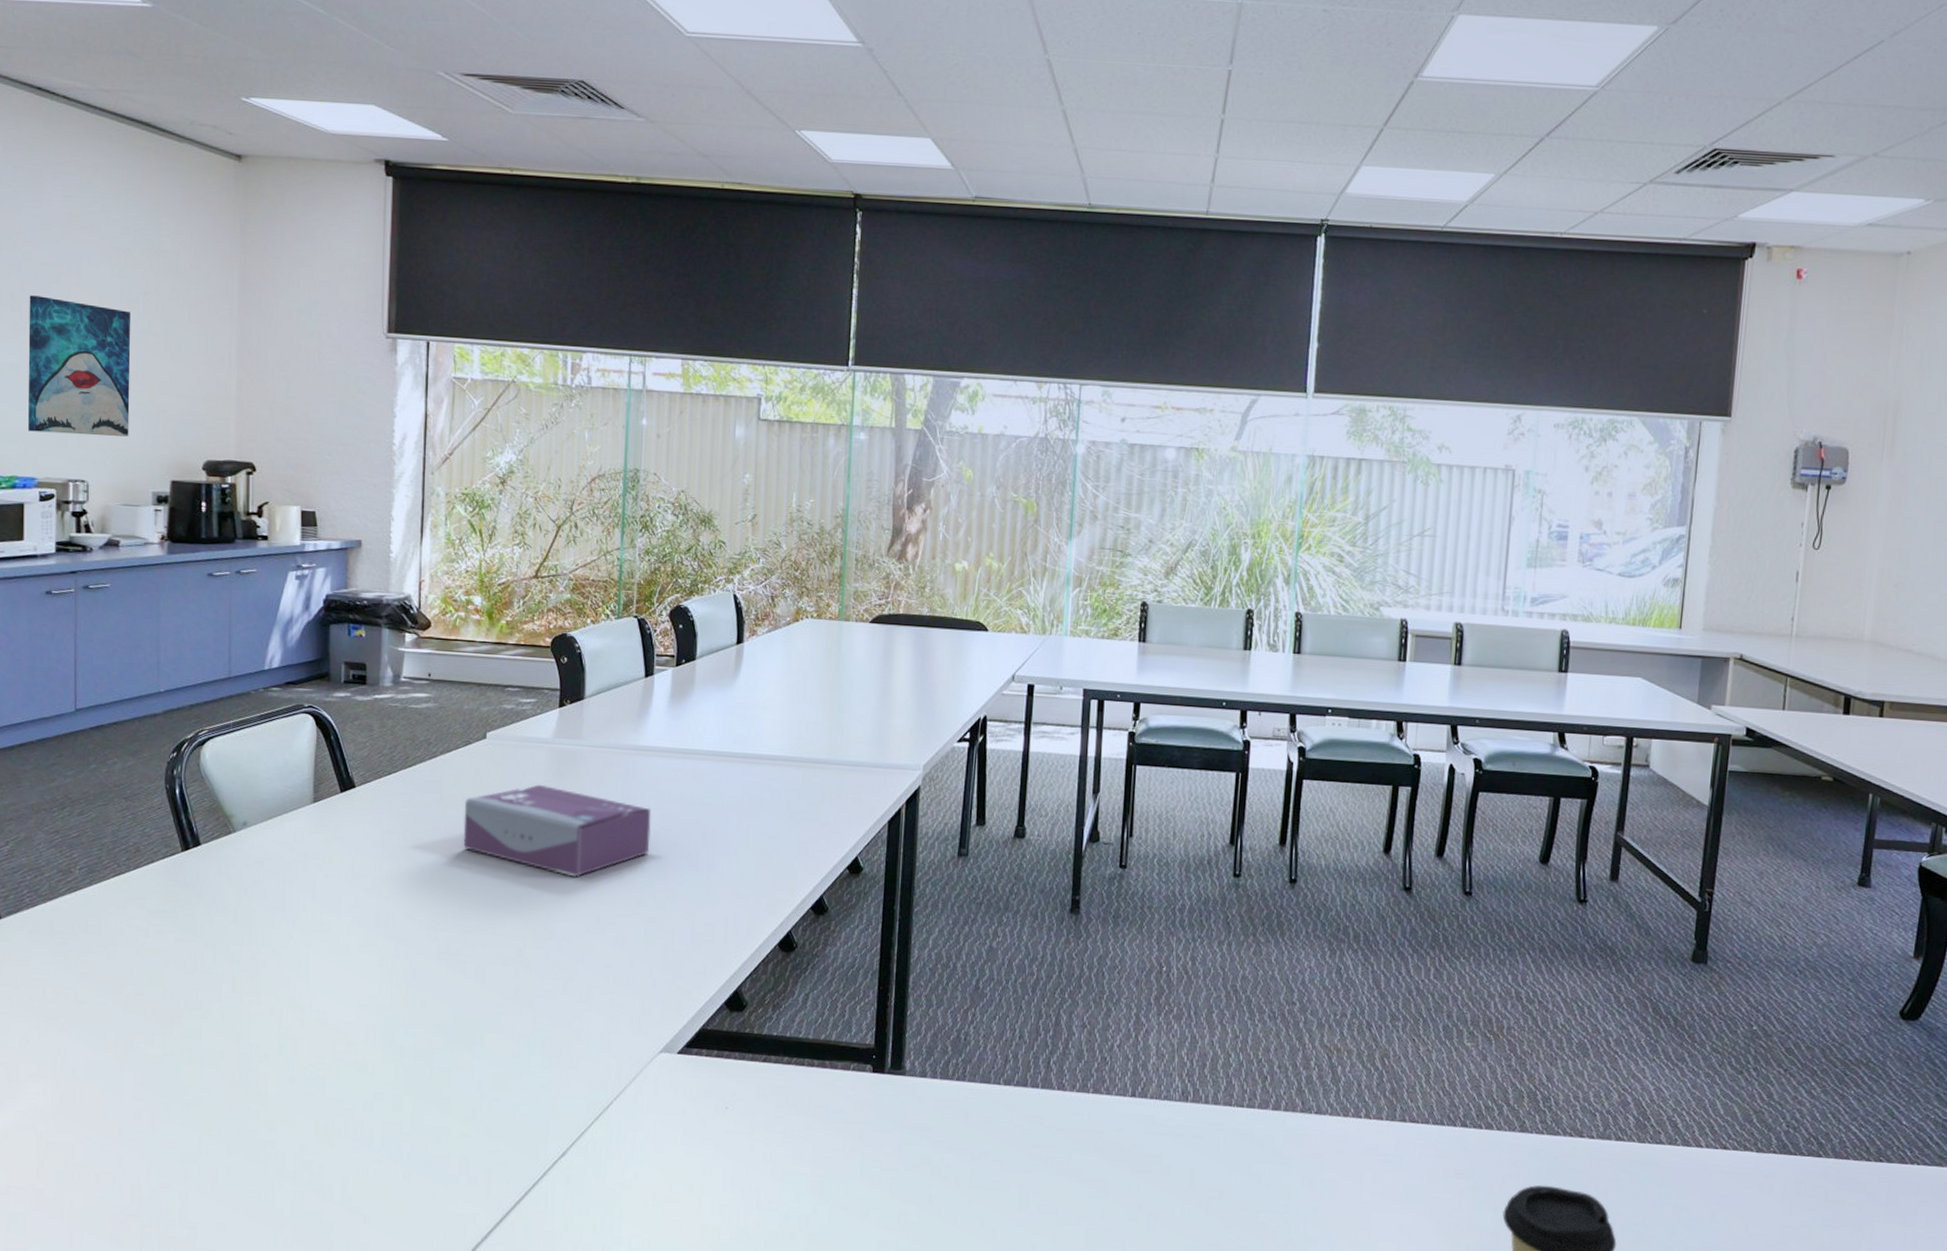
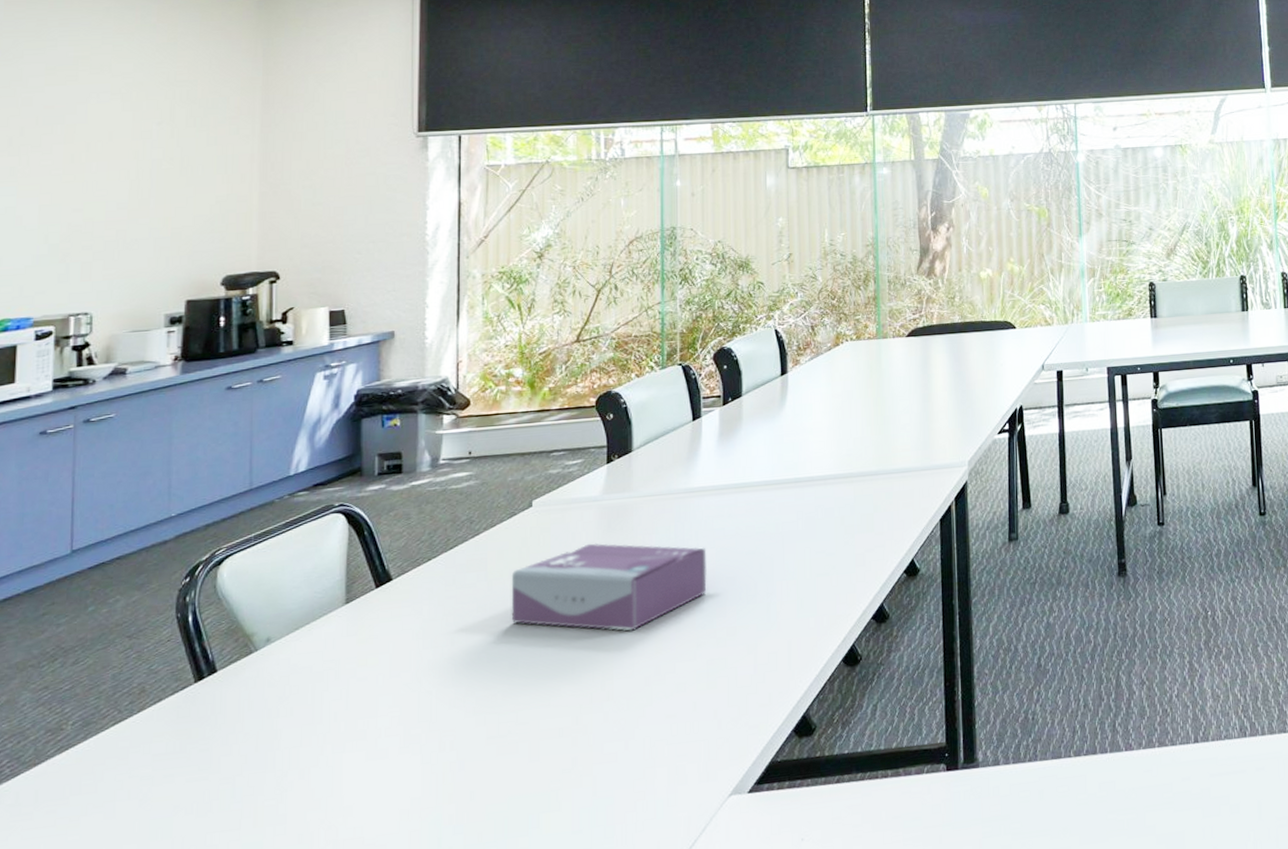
wall art: present [28,295,131,437] -> none [24,137,143,272]

